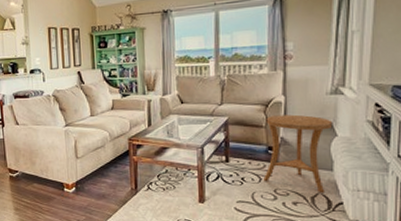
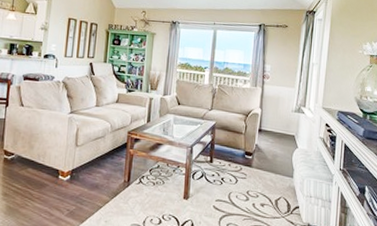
side table: present [263,114,333,192] -> none [239,124,295,196]

